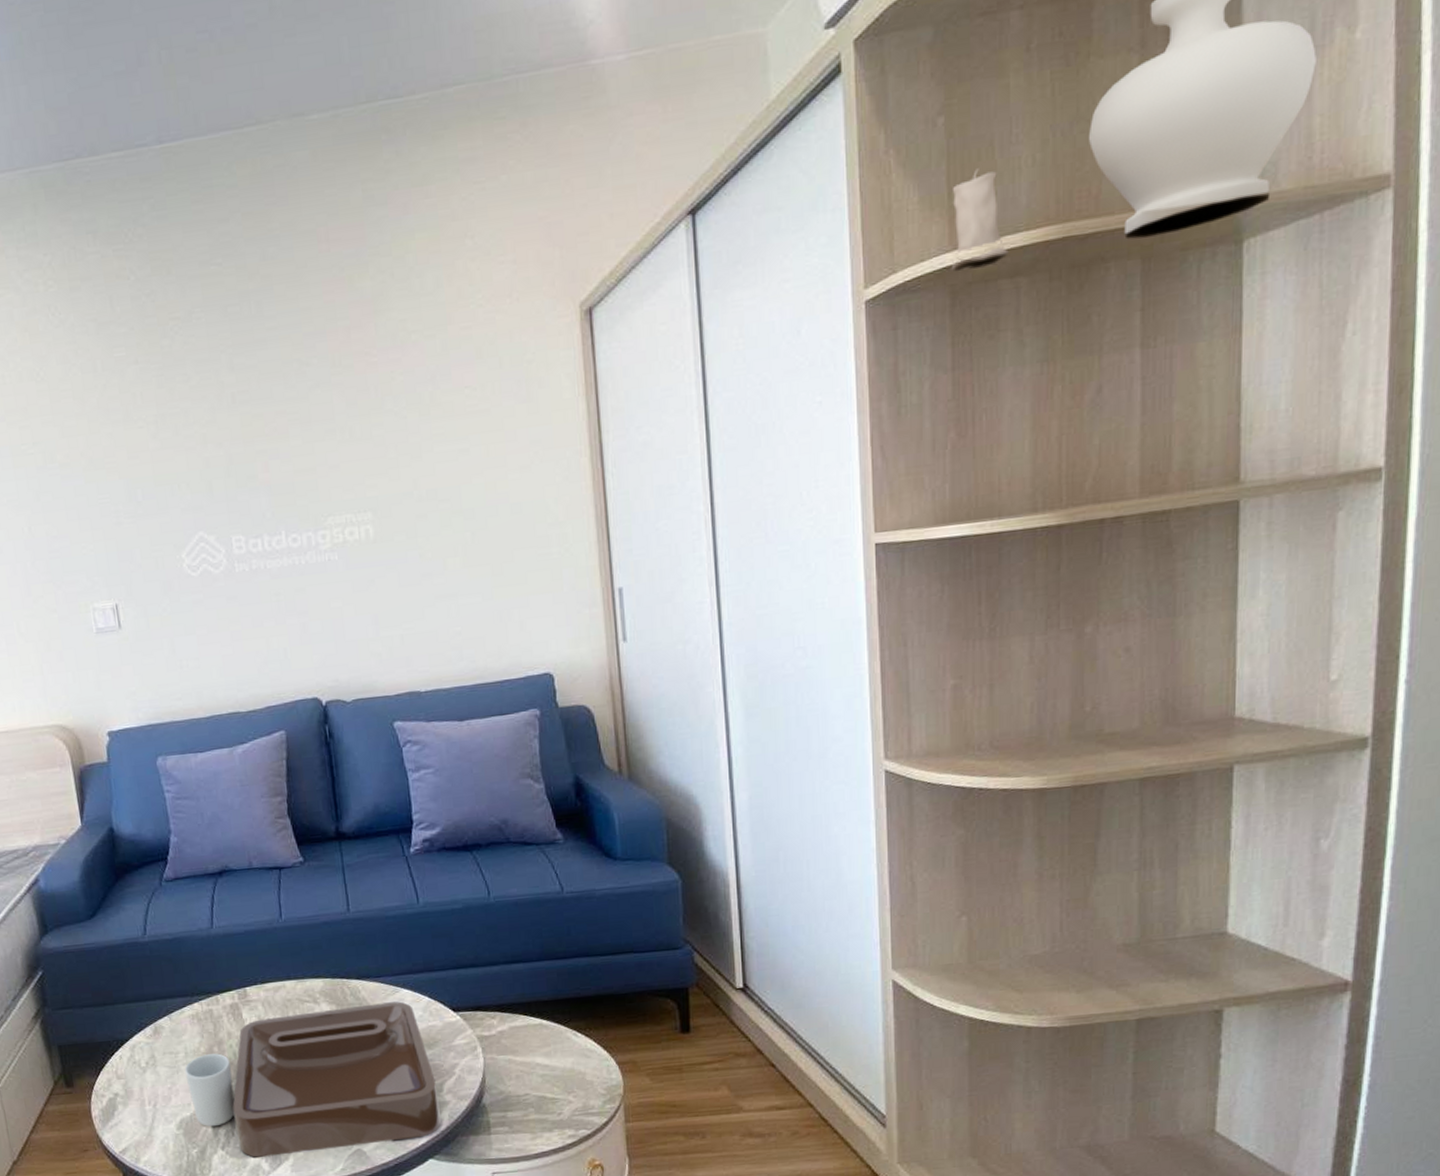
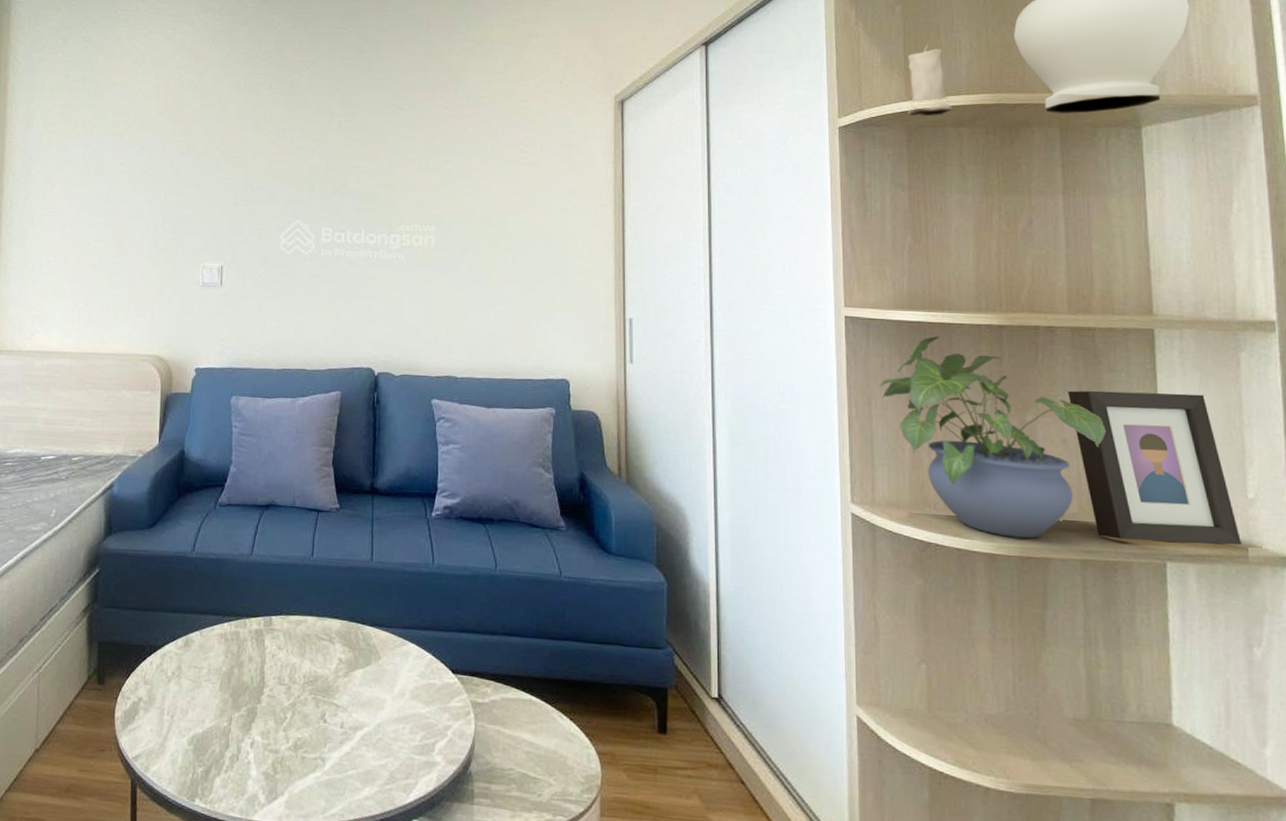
mug: present [184,1053,235,1127] -> none [204,674,246,748]
decorative tray: present [232,1001,442,1158] -> none [241,649,430,795]
potted plant: none [916,550,1176,768] -> present [879,336,1106,539]
picture frame: none [1134,569,1319,750] -> present [1068,390,1243,546]

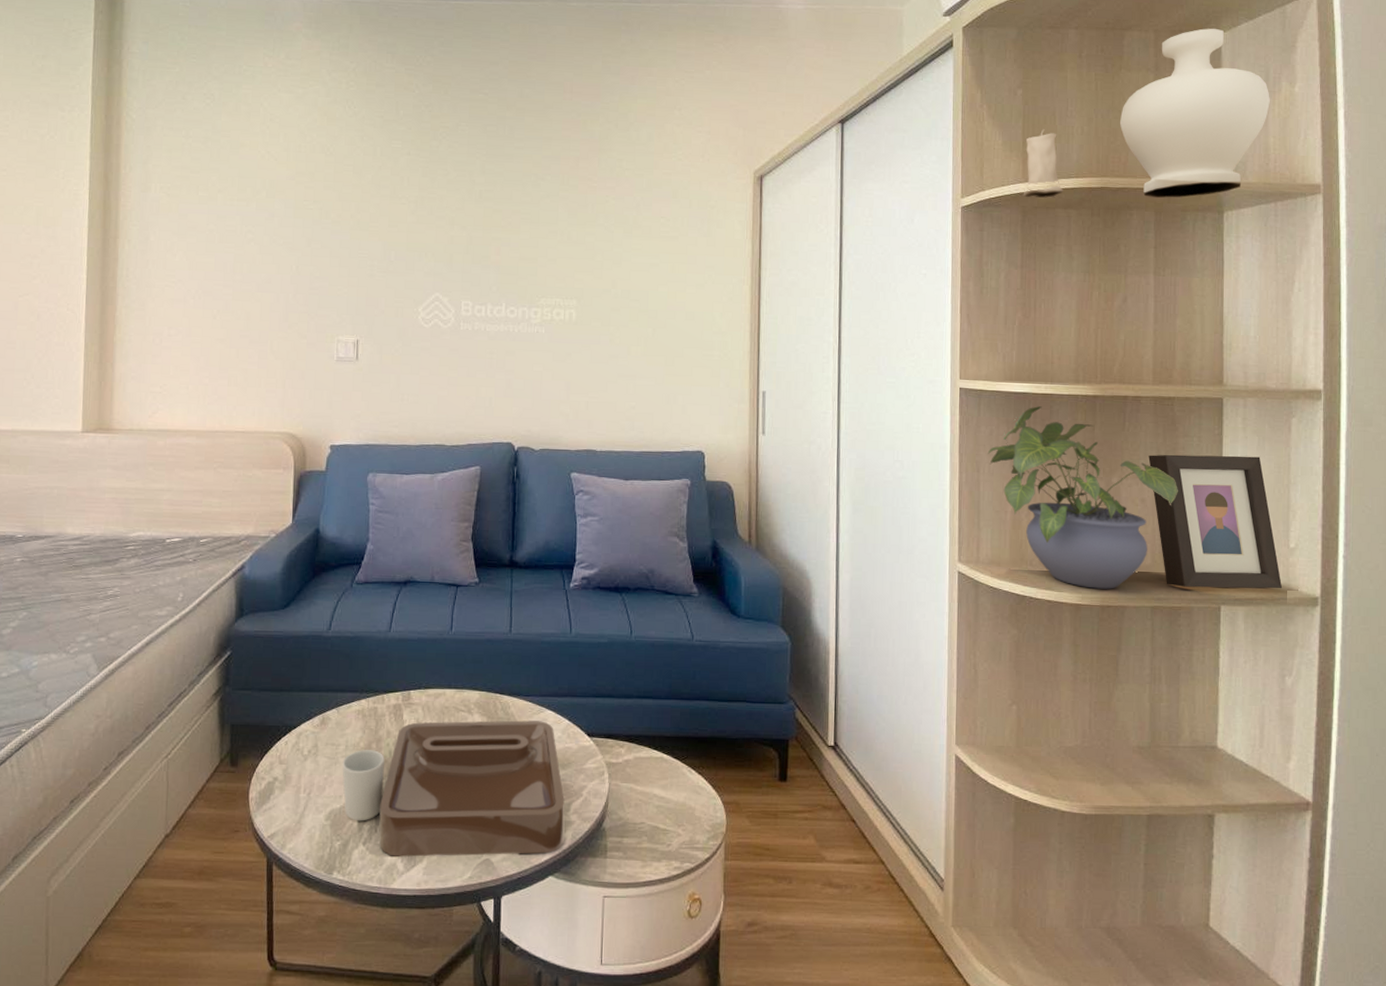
mug: none [204,674,246,748] -> present [342,750,385,821]
decorative tray: none [241,649,430,795] -> present [379,720,565,857]

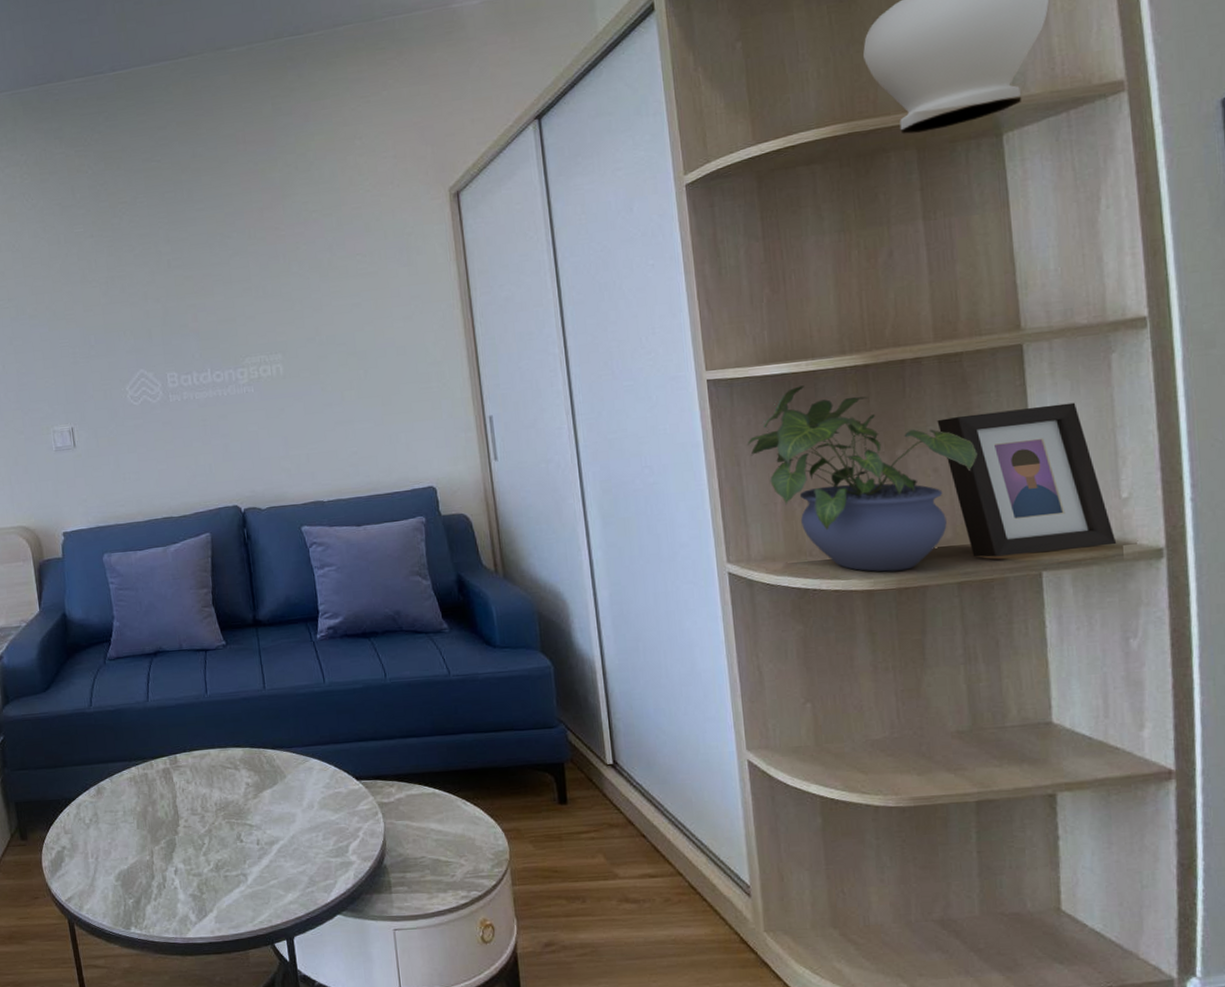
mug: present [342,750,385,821] -> none [123,813,166,880]
decorative tray: present [379,720,565,857] -> none [164,770,348,909]
candle: present [1024,129,1064,198] -> none [752,81,804,161]

